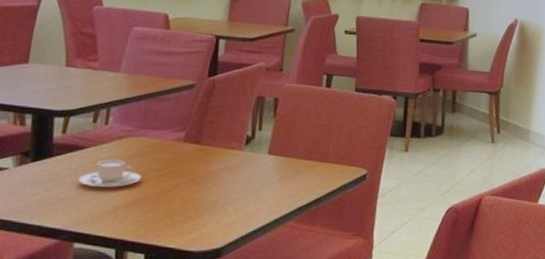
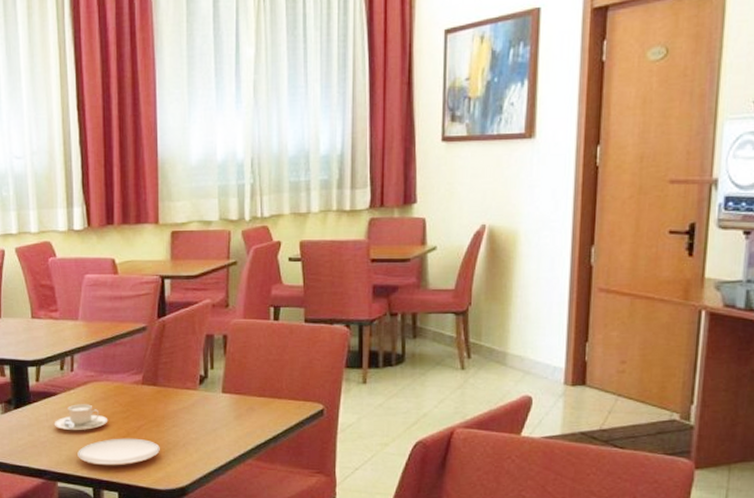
plate: none [102,196,197,226] -> present [77,438,160,466]

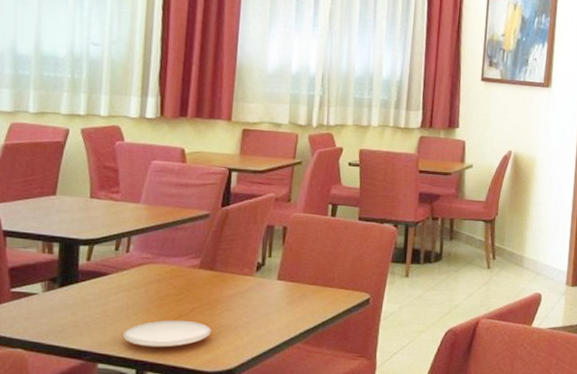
teacup: present [54,404,108,431] -> none [101,285,161,312]

